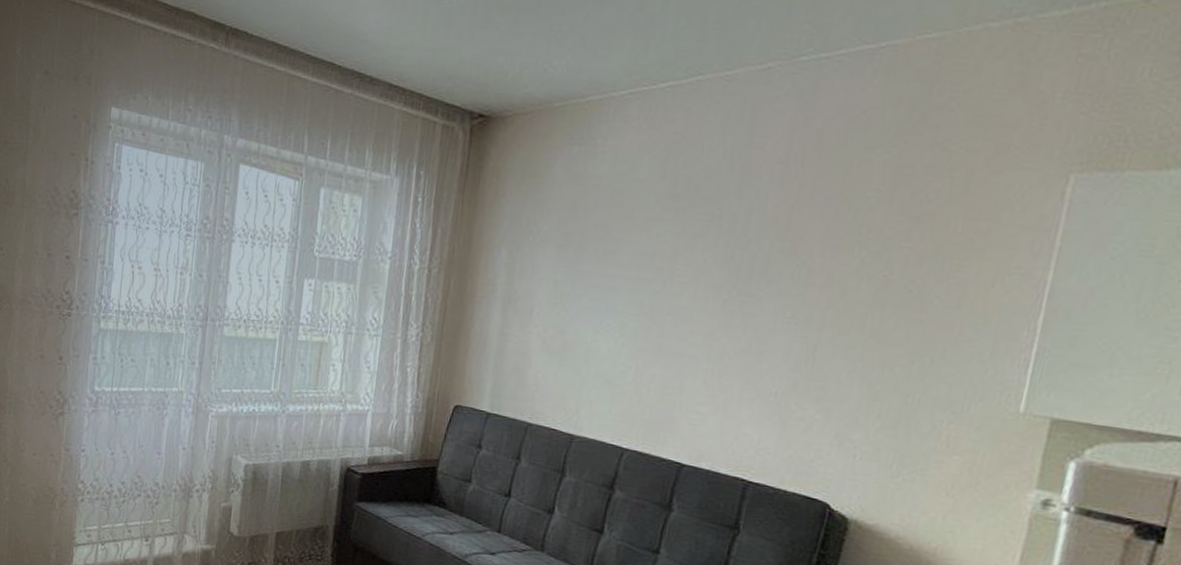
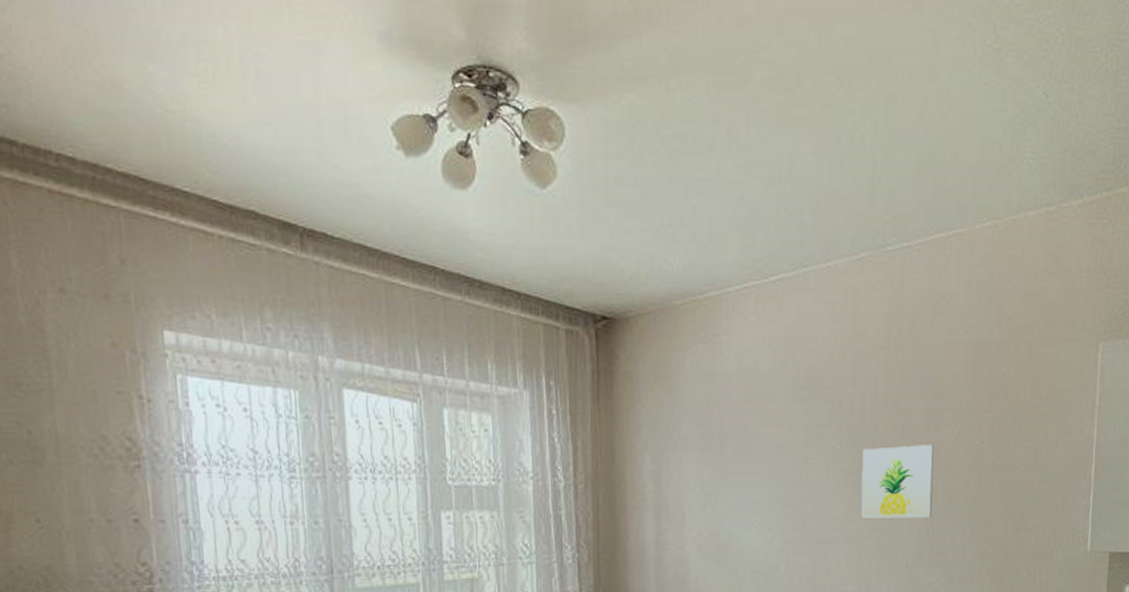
wall art: none [728,266,828,348] -> present [861,445,934,518]

